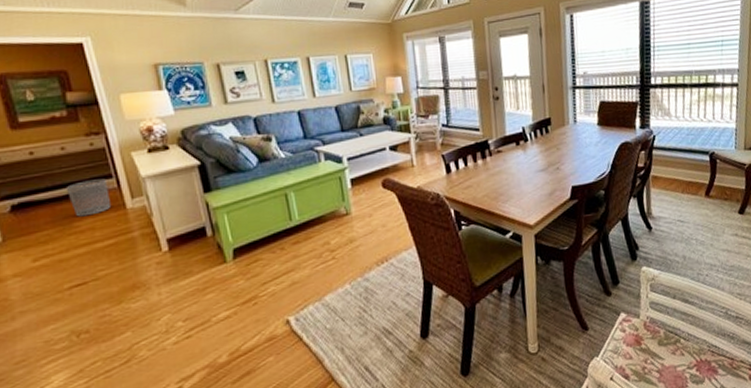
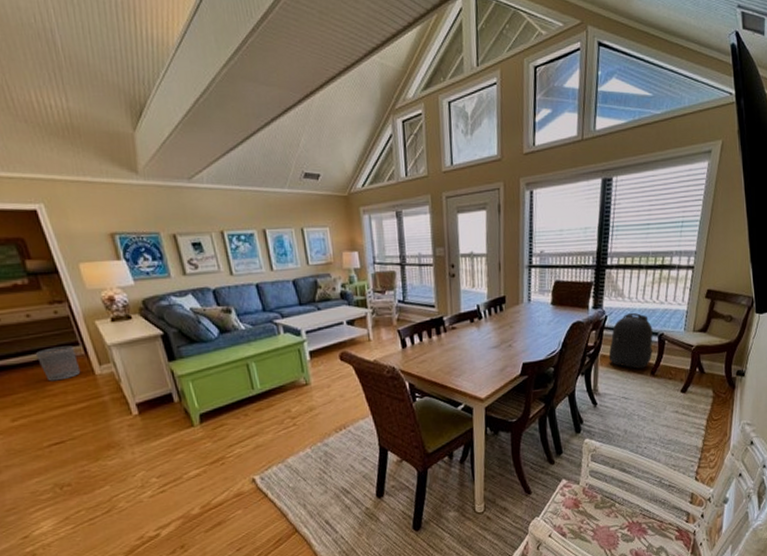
backpack: none [660,131,705,190] -> present [608,312,653,369]

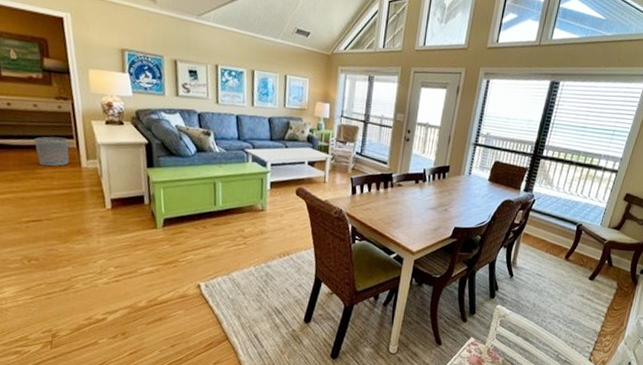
backpack: present [608,312,653,369] -> none [530,200,573,252]

